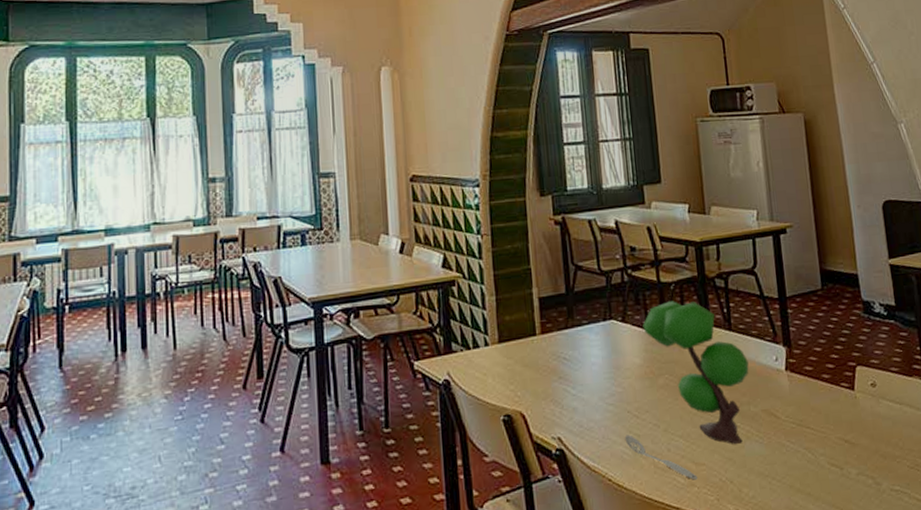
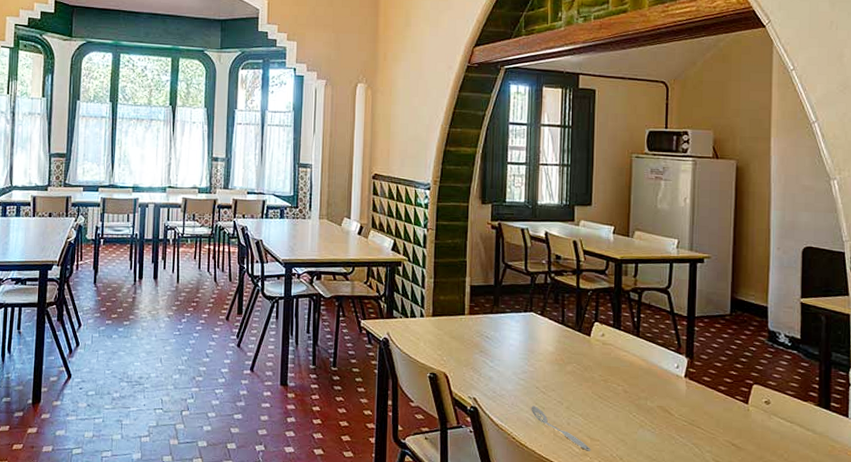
plant: present [643,301,749,445] -> none [559,305,651,430]

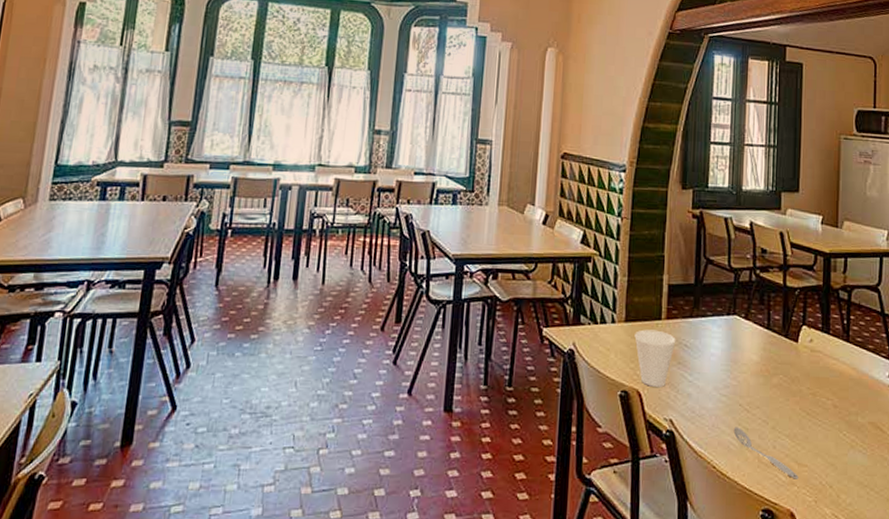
cup: none [441,323,478,371] -> present [634,329,676,387]

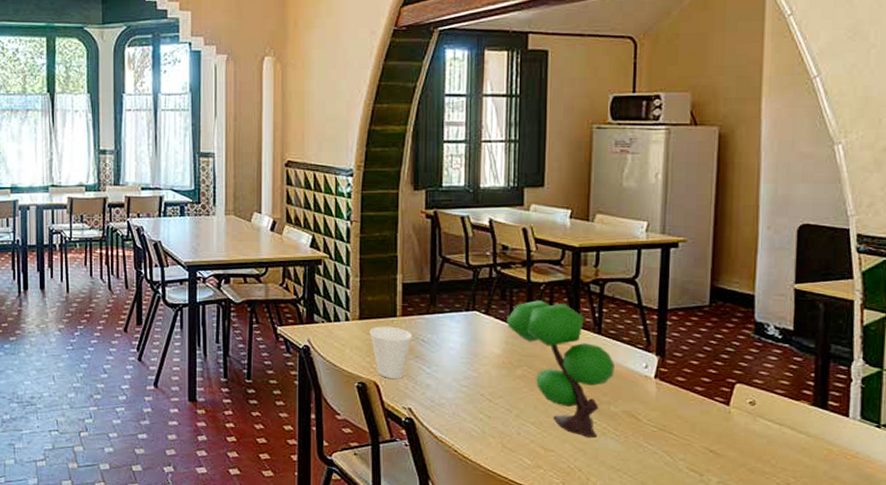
spoon: present [733,427,799,480] -> none [475,415,545,463]
plant: none [764,305,861,452] -> present [506,300,615,439]

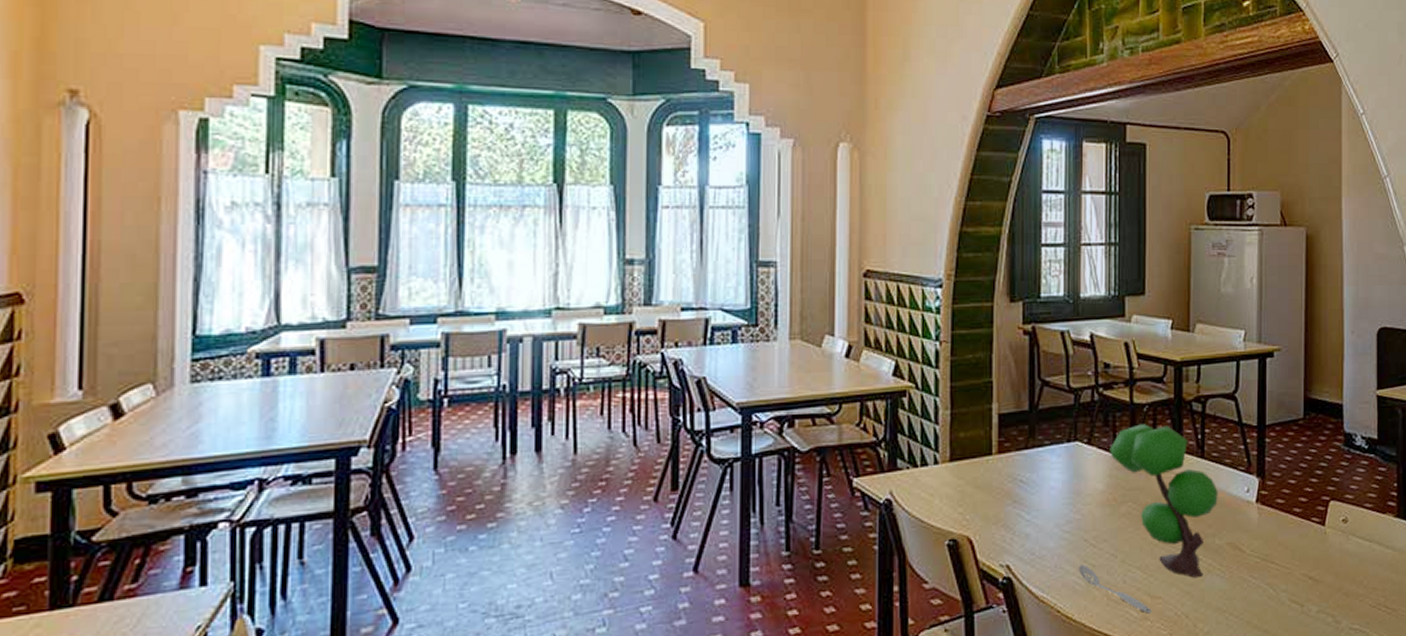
cup: present [369,326,413,379] -> none [962,467,1010,531]
spoon: none [475,415,545,463] -> present [1078,564,1152,614]

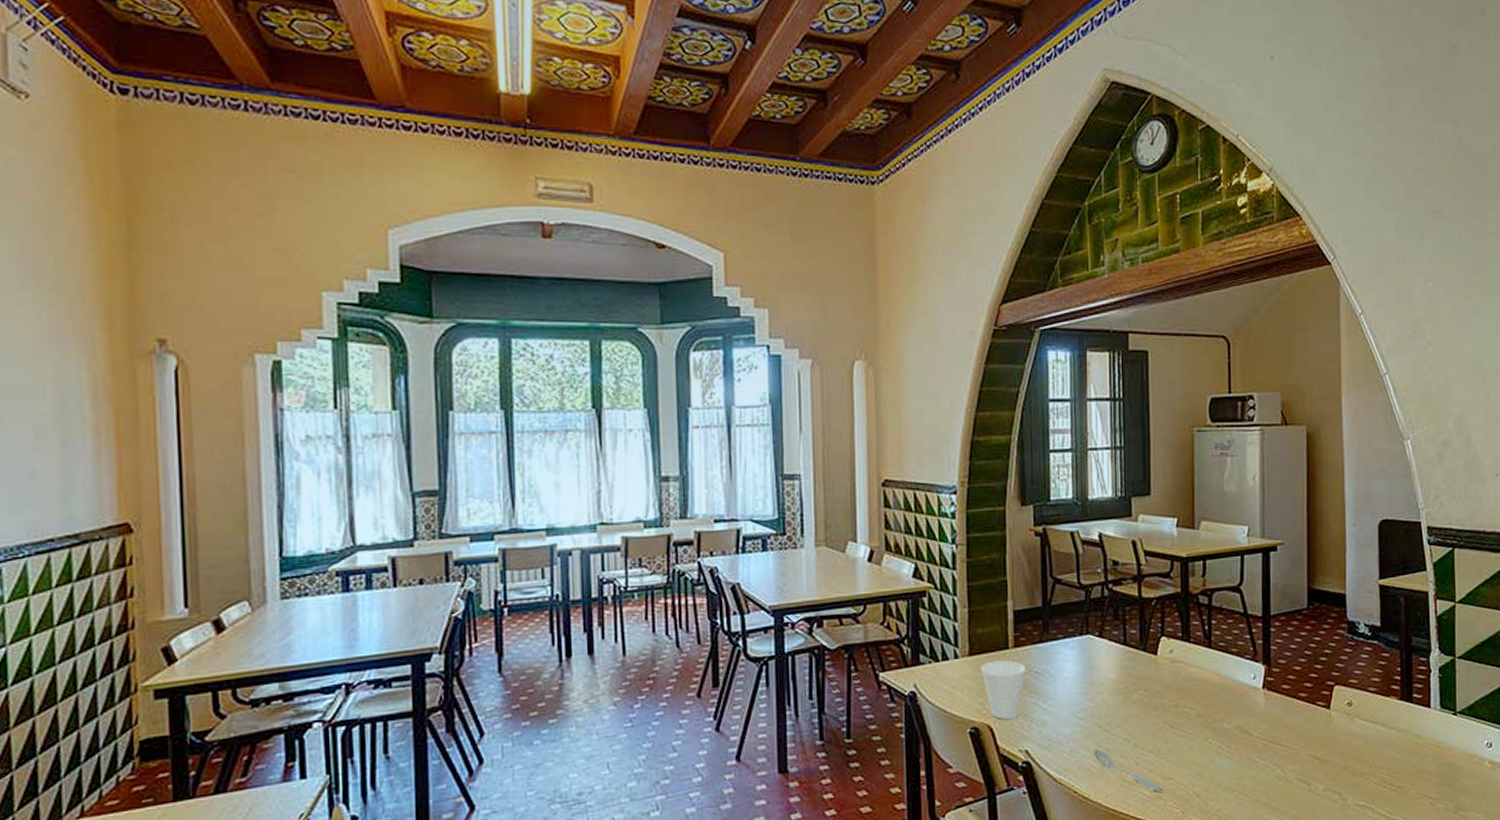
cup: none [962,467,1010,531] -> present [981,660,1026,720]
plant: present [1110,424,1218,579] -> none [1120,617,1226,760]

